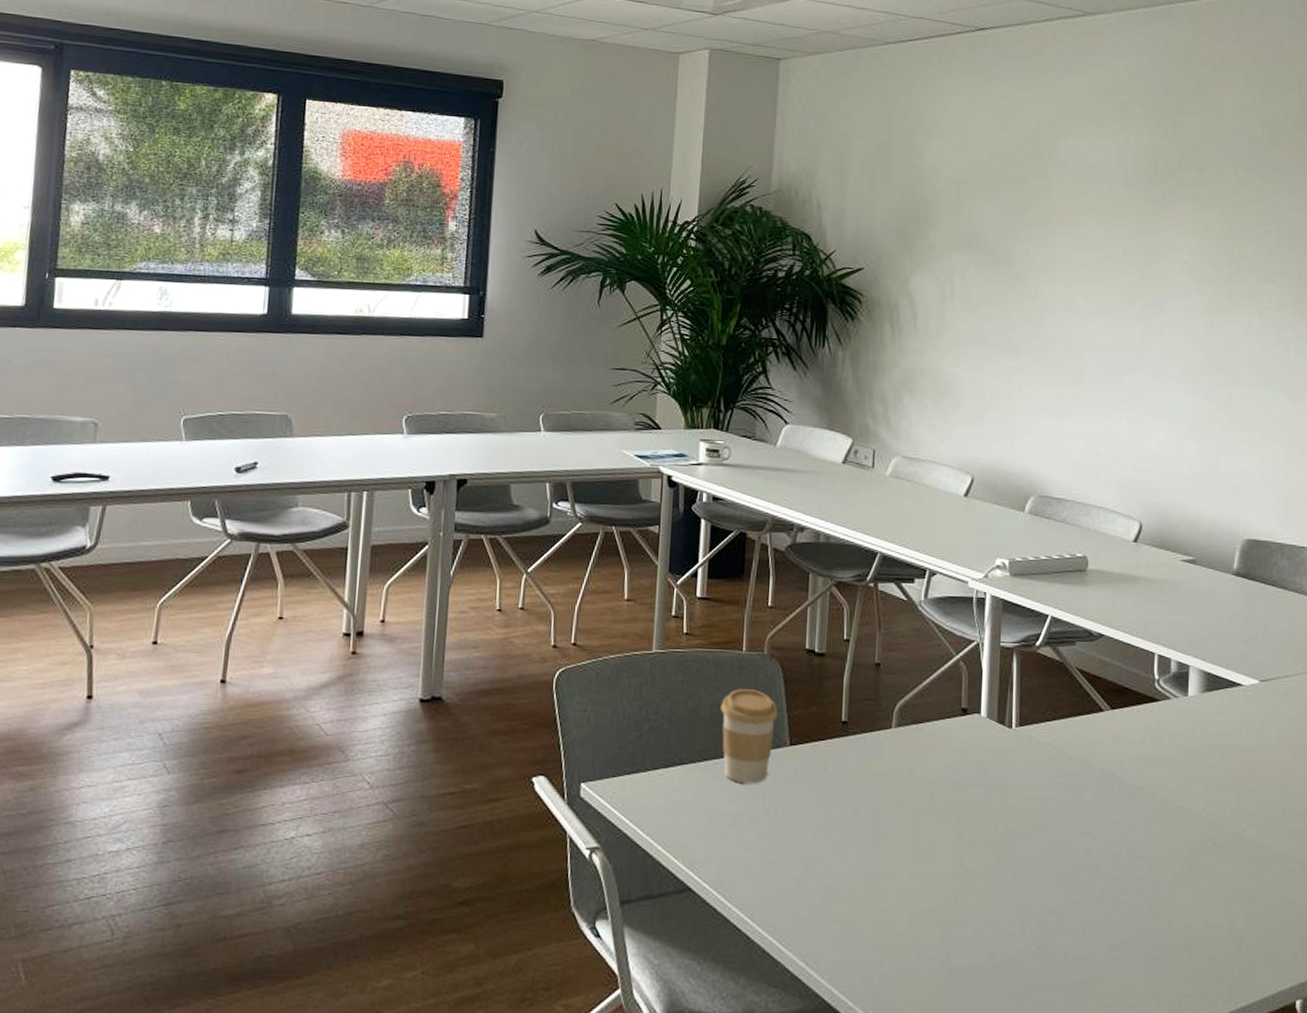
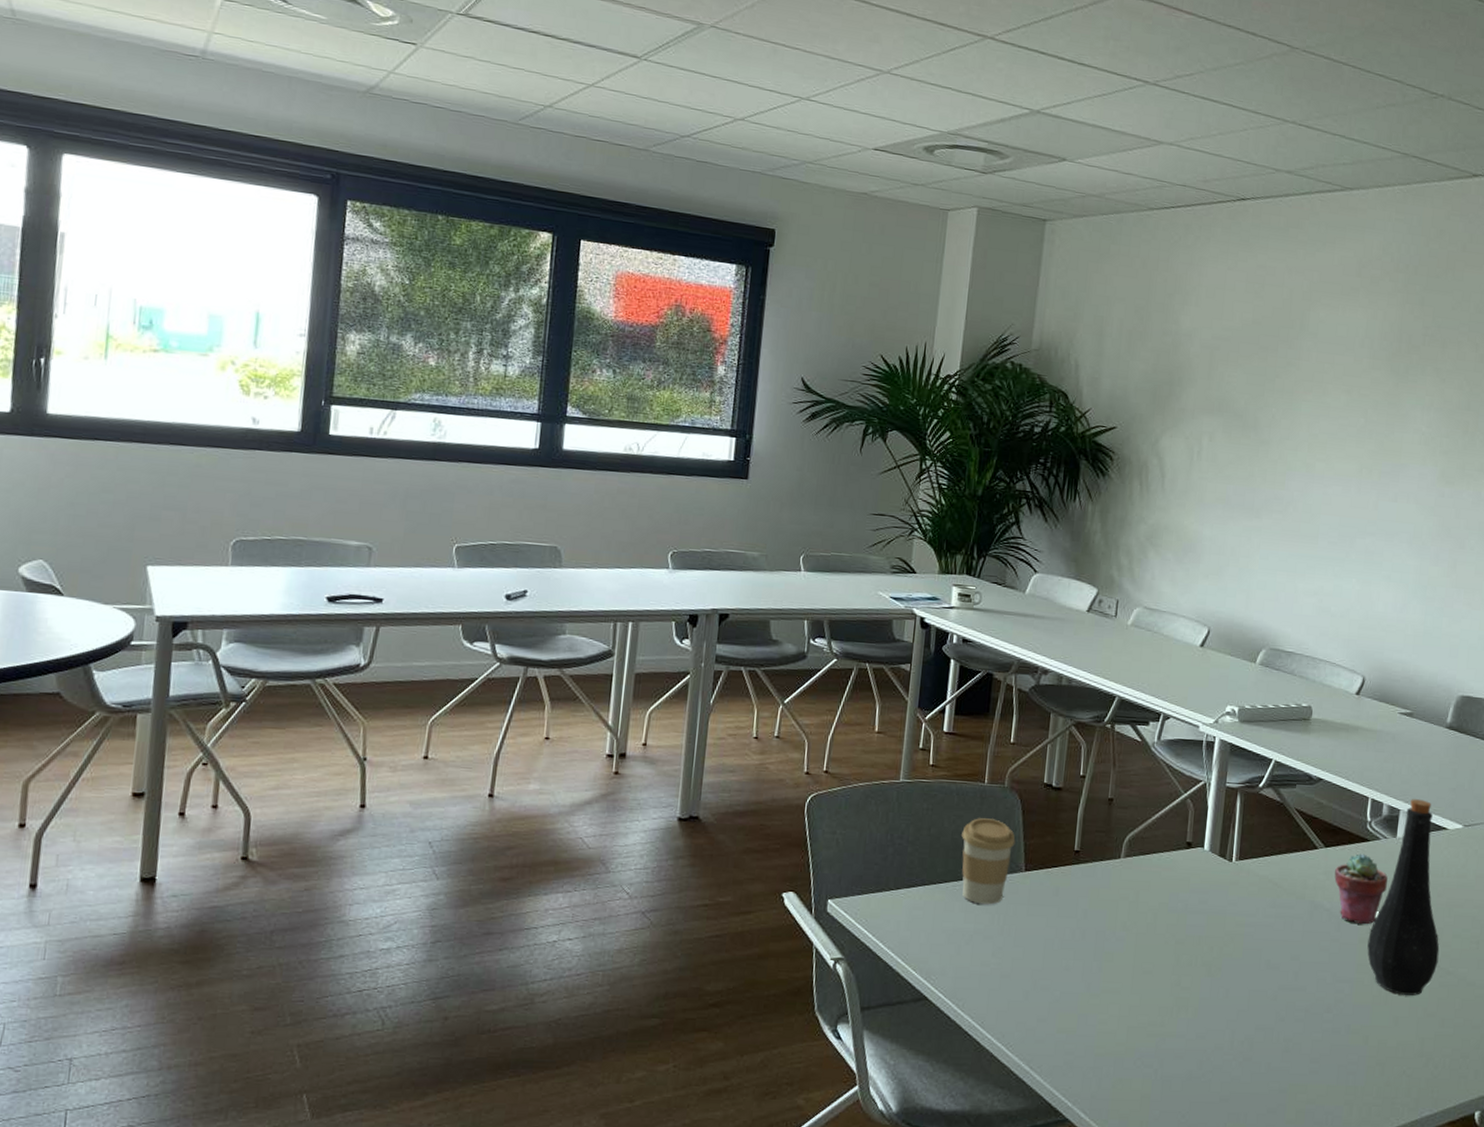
potted succulent: none [1124,715,1181,792] -> present [1334,853,1388,924]
bottle: none [1164,653,1243,871] -> present [1367,799,1440,996]

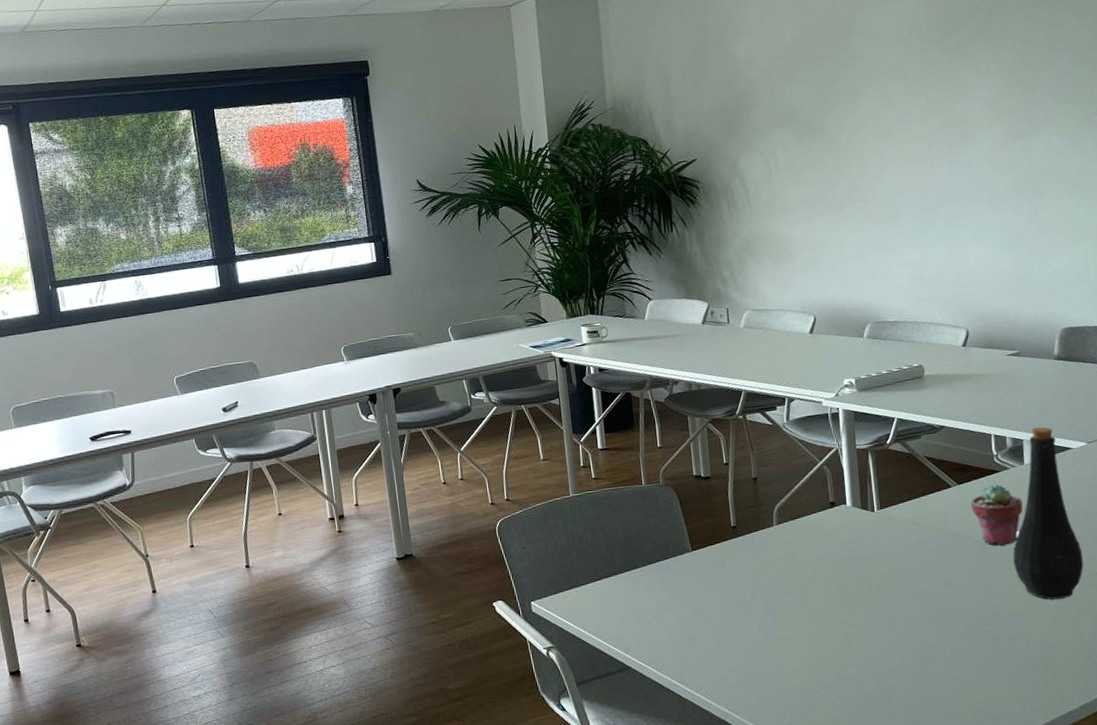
coffee cup: present [961,818,1016,905] -> none [631,512,679,585]

